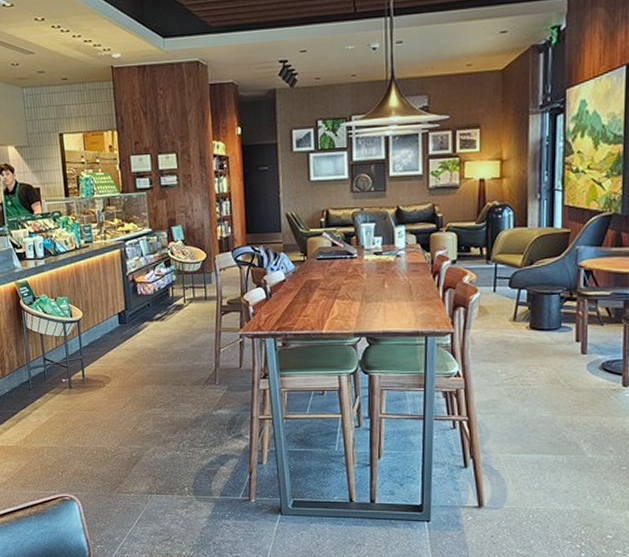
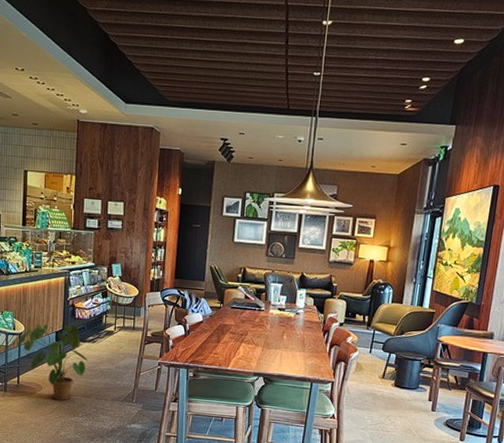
house plant: none [76,303,160,391] -> present [16,323,89,401]

